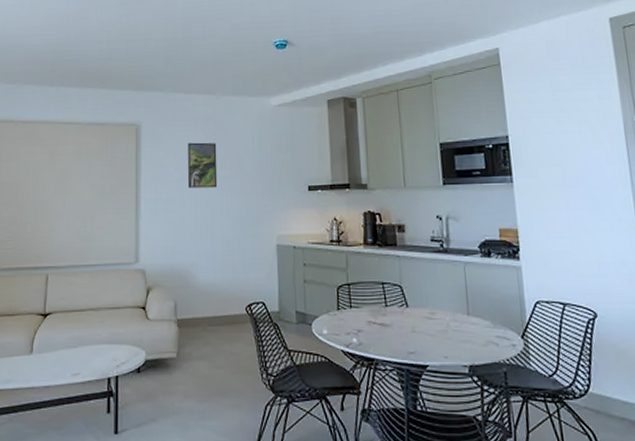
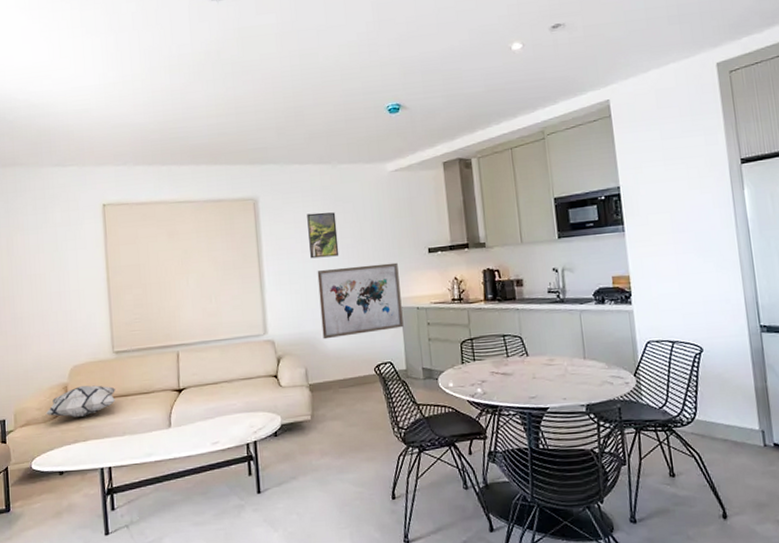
wall art: none [194,198,279,273] -> present [317,262,404,340]

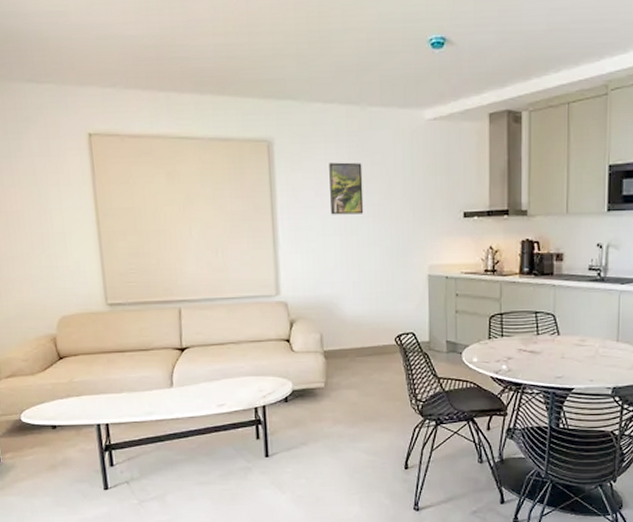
decorative pillow: present [45,385,116,417] -> none [32,337,112,371]
wall art: present [317,262,404,340] -> none [338,225,430,305]

